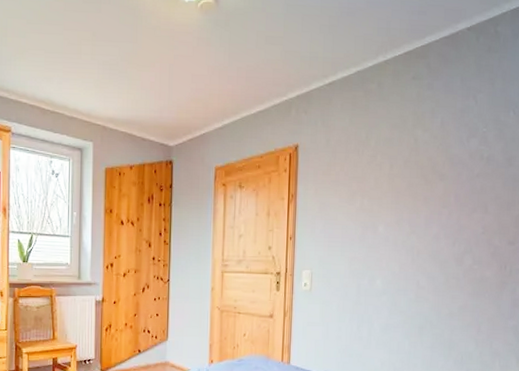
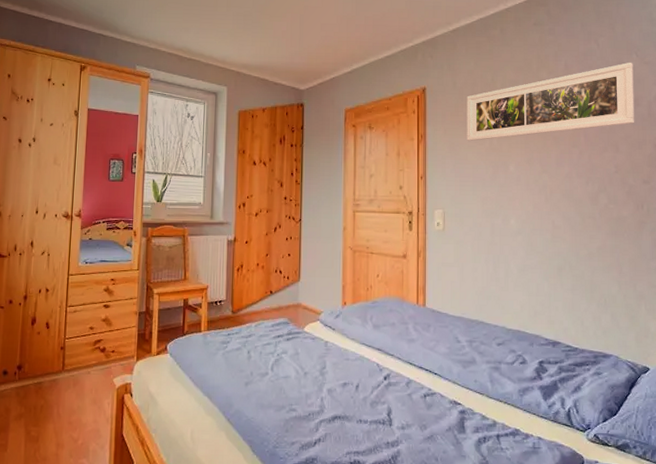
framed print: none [337,119,510,201] -> present [466,62,635,141]

